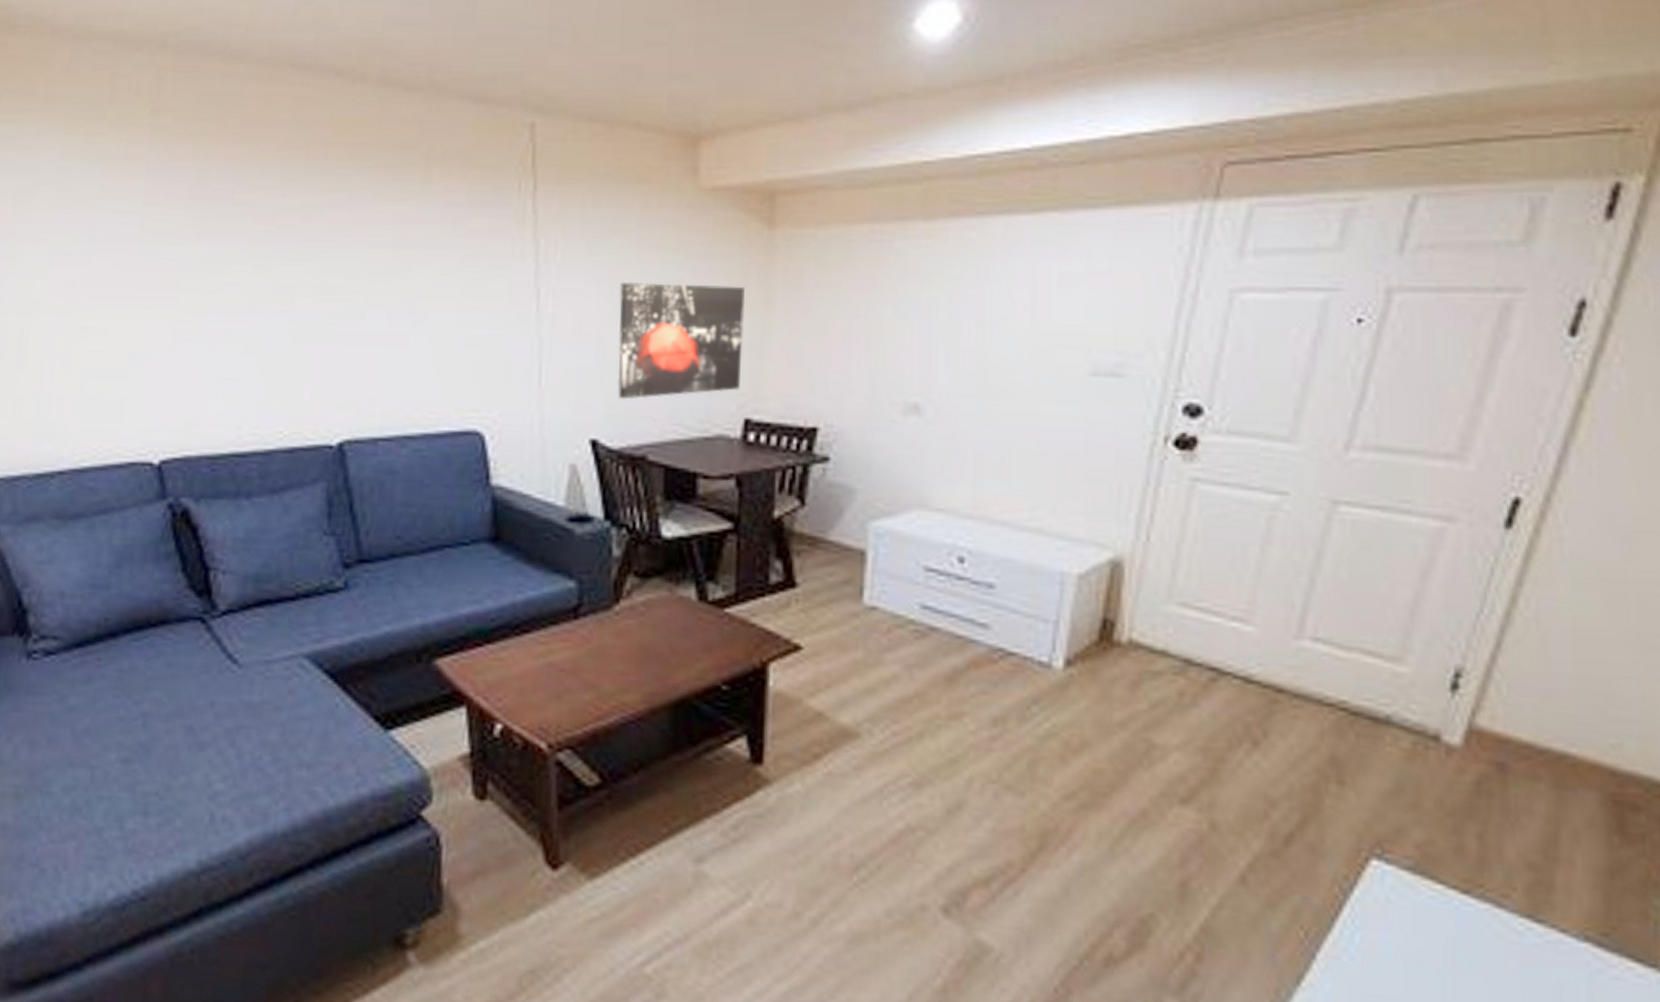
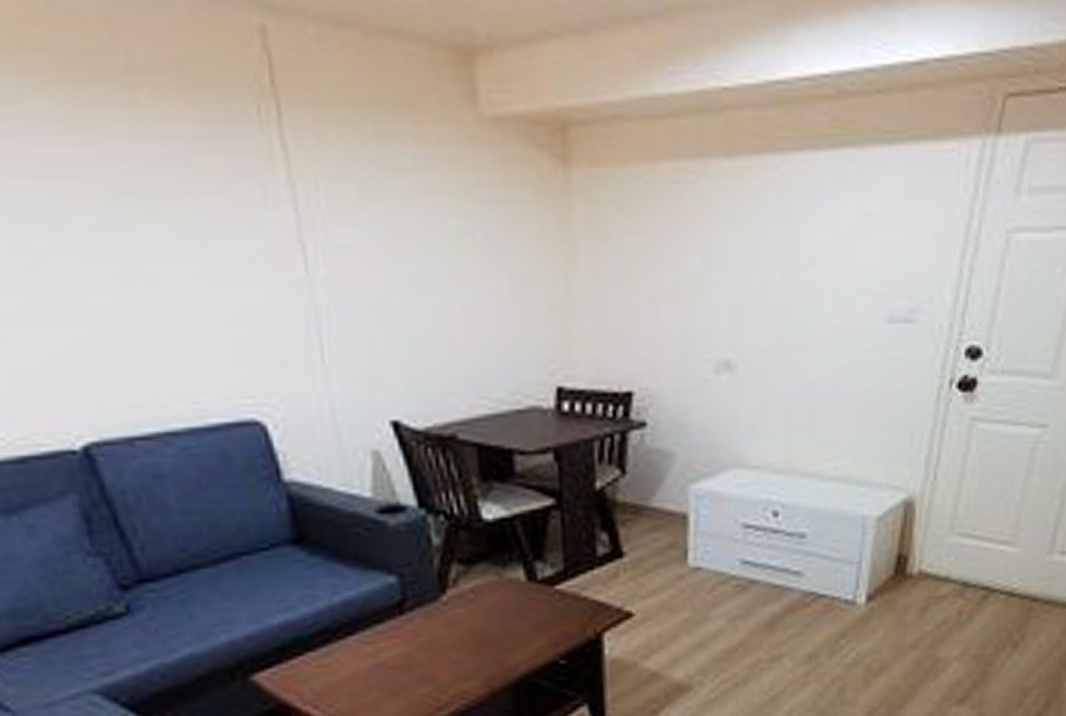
wall art: present [617,281,746,400] -> none [402,234,549,374]

